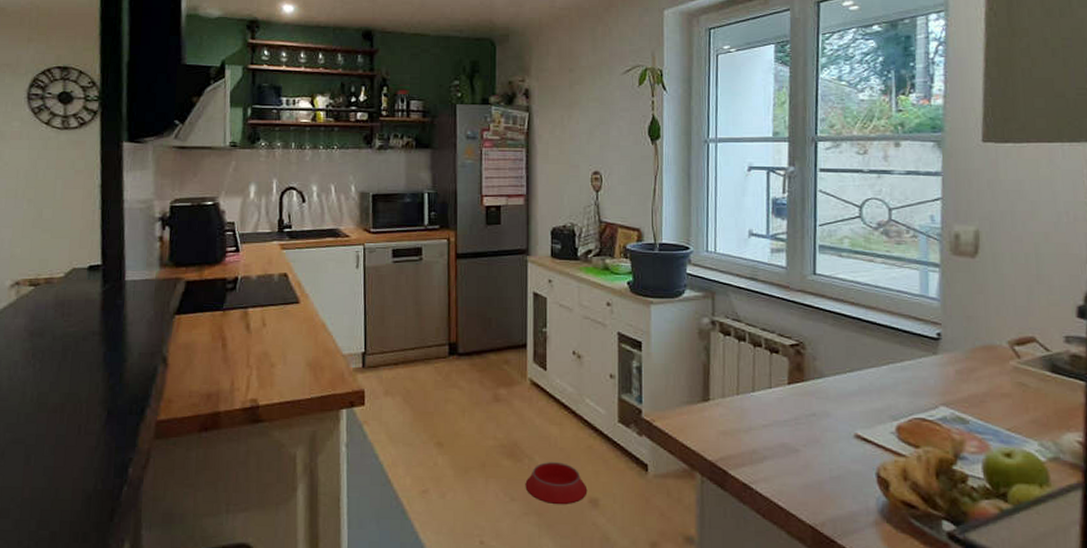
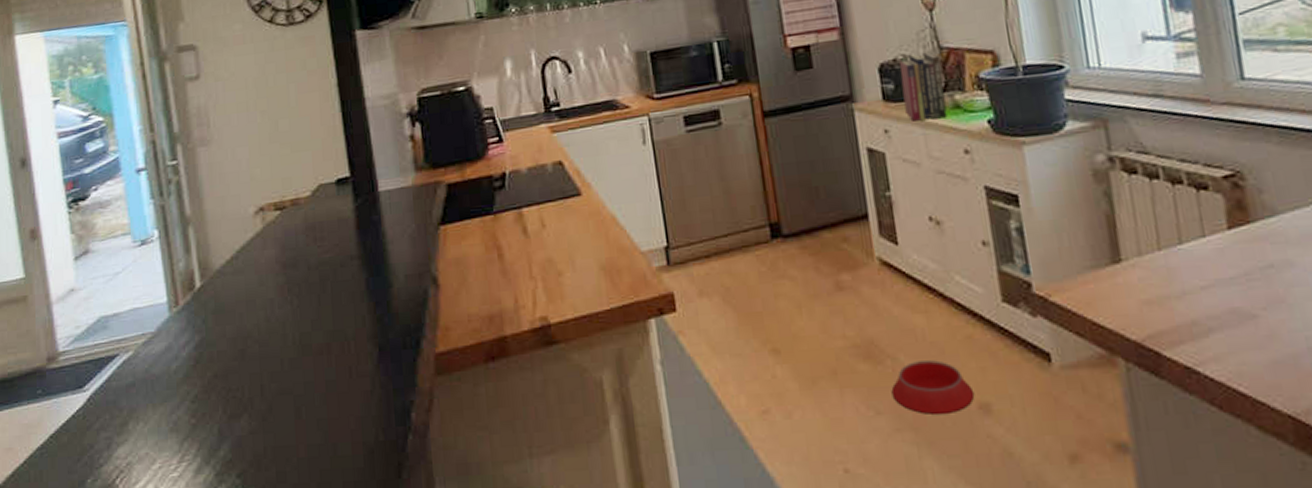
books: none [567,223,599,276] -> present [900,52,948,121]

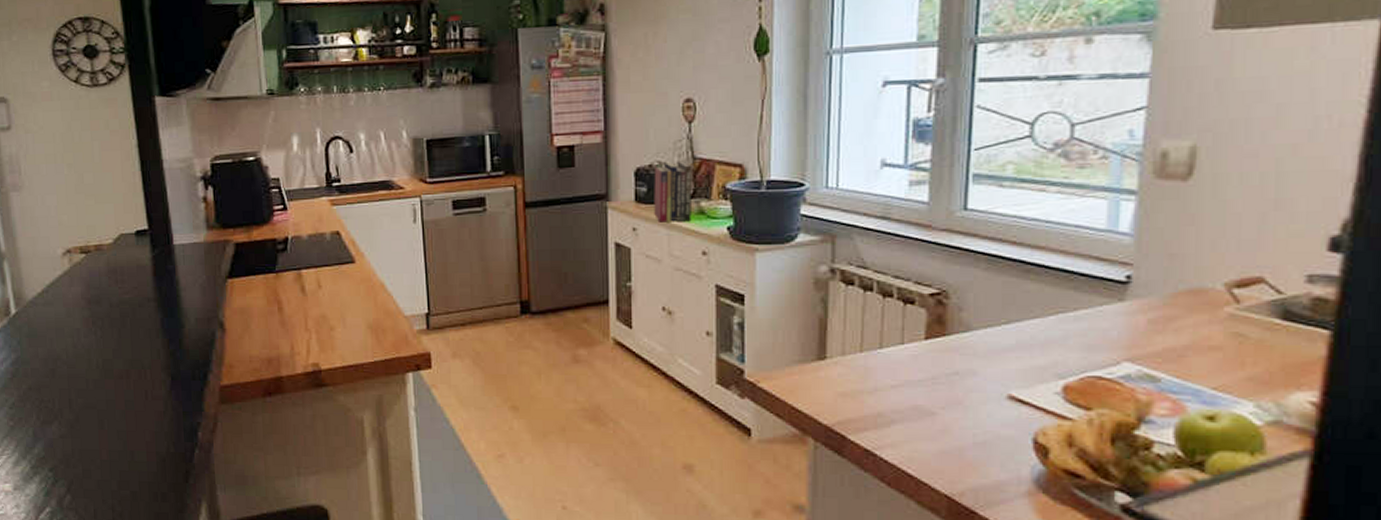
pet bowl: present [891,360,975,414] -> none [610,426,681,470]

